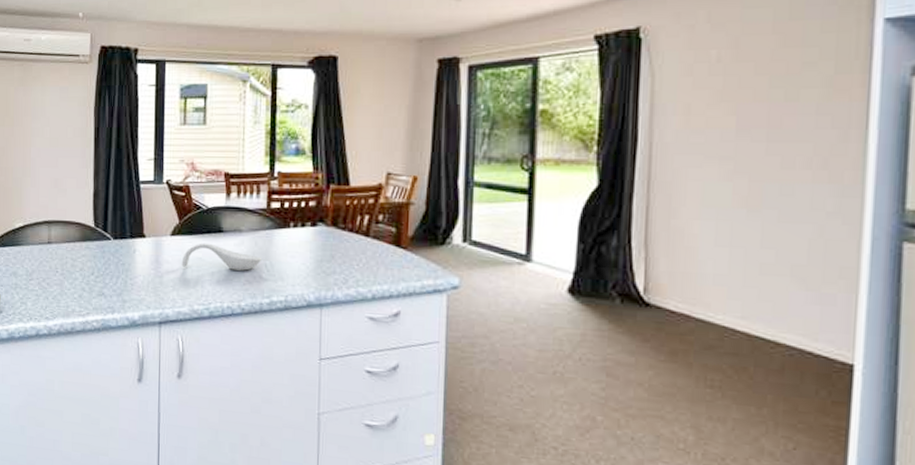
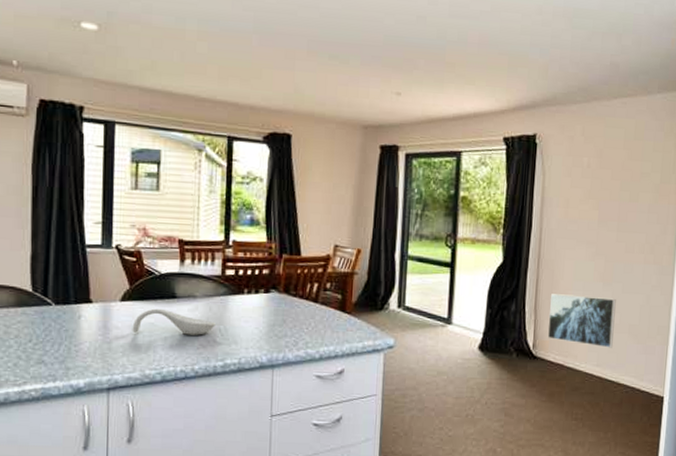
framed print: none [664,224,769,296] -> present [547,294,616,348]

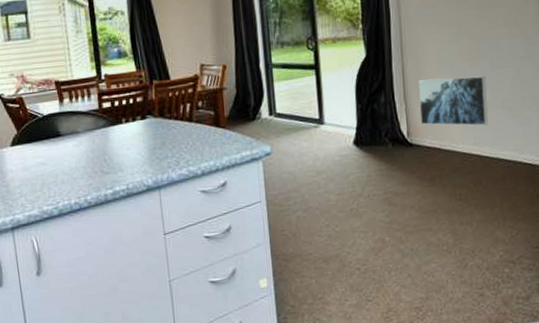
spoon rest: present [132,308,215,335] -> none [25,148,100,174]

